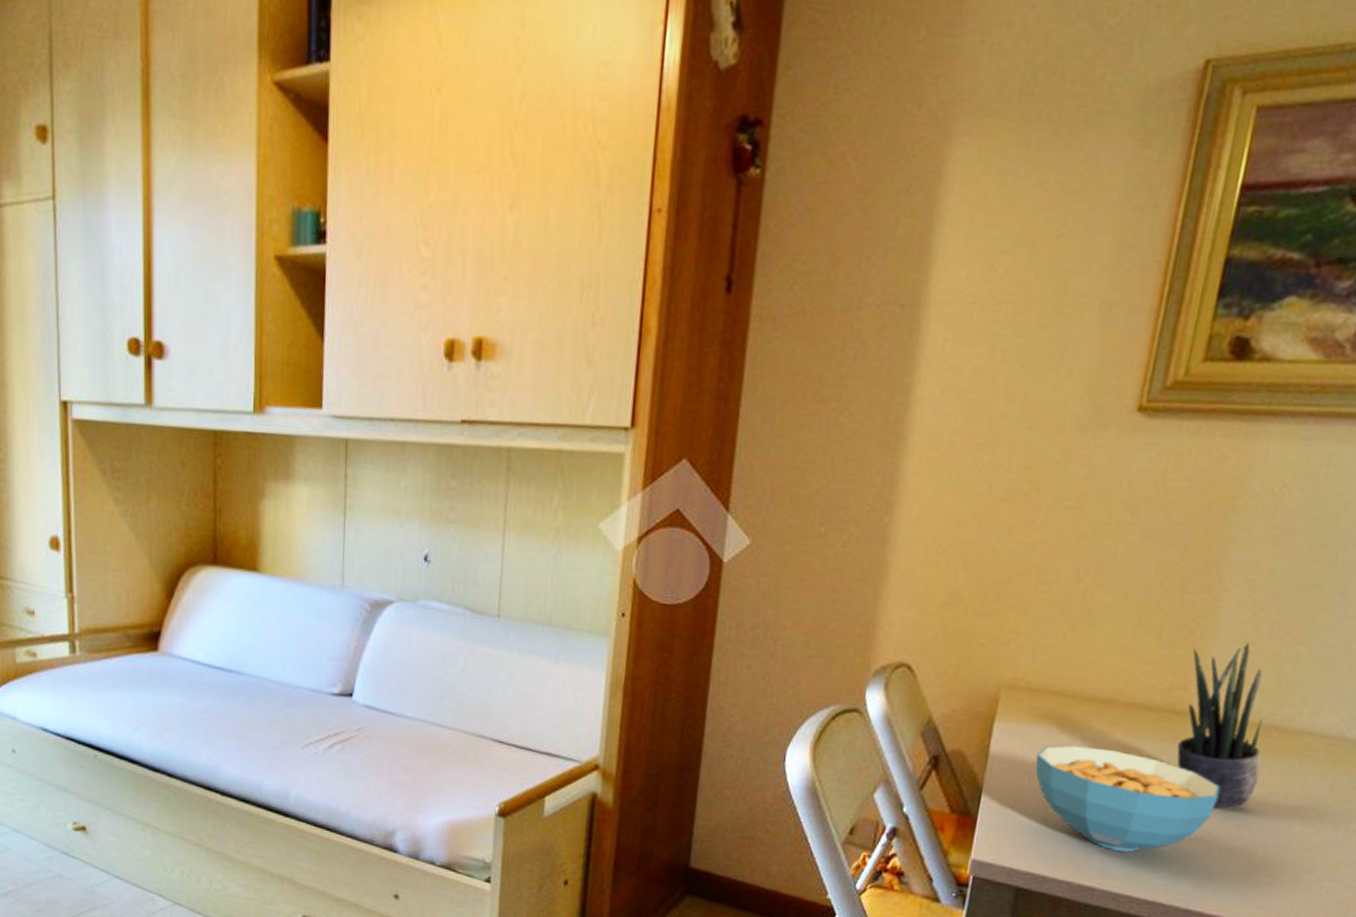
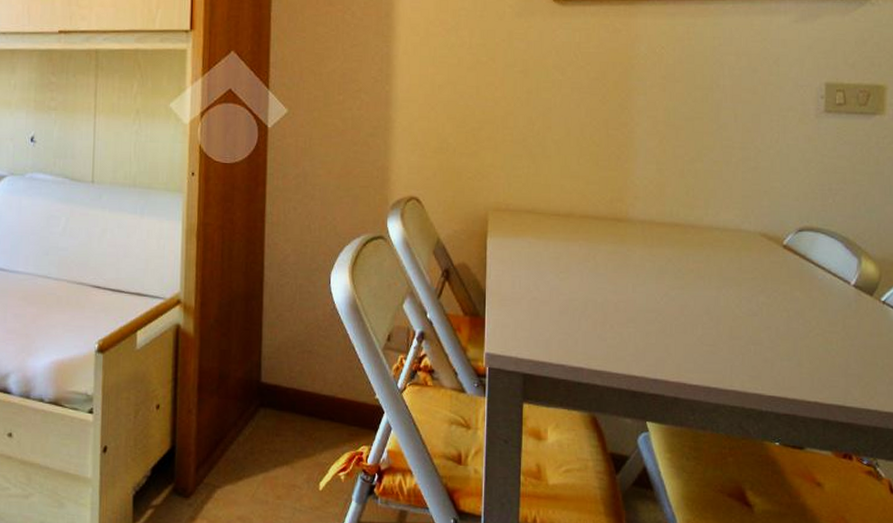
cereal bowl: present [1035,745,1221,852] -> none [522,252,661,335]
potted plant: present [1177,643,1263,808] -> none [623,163,687,292]

